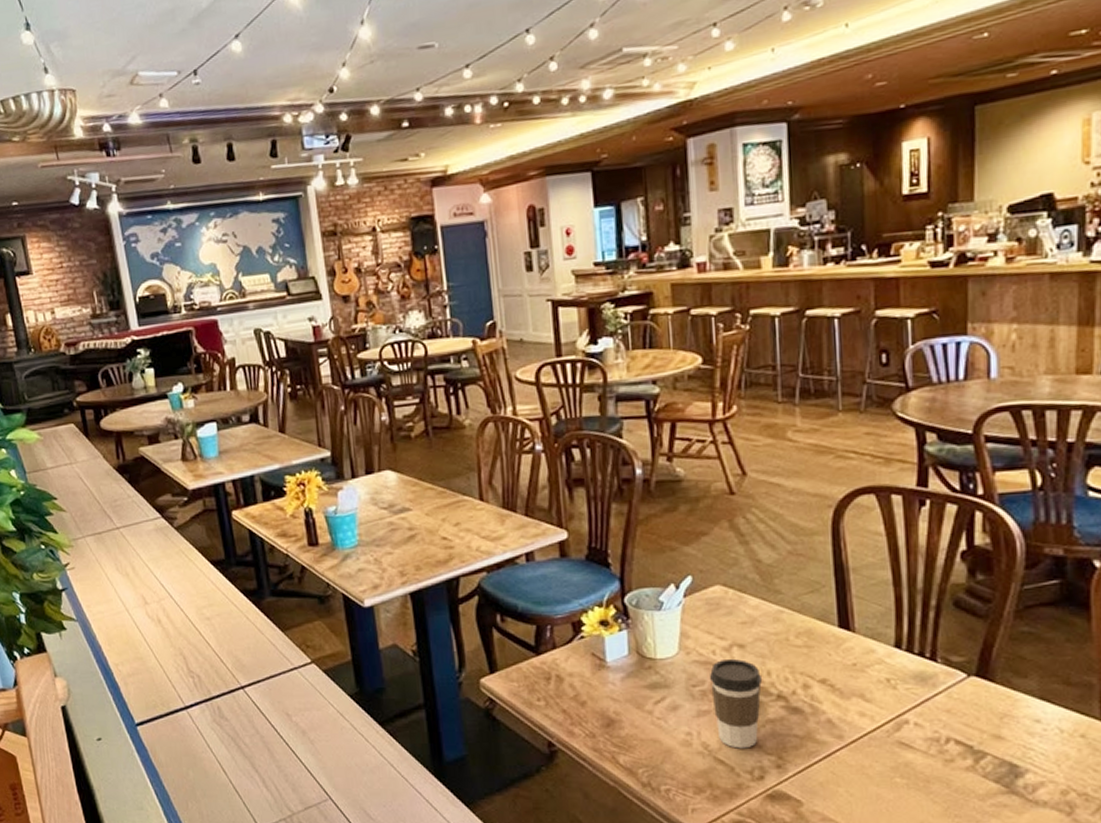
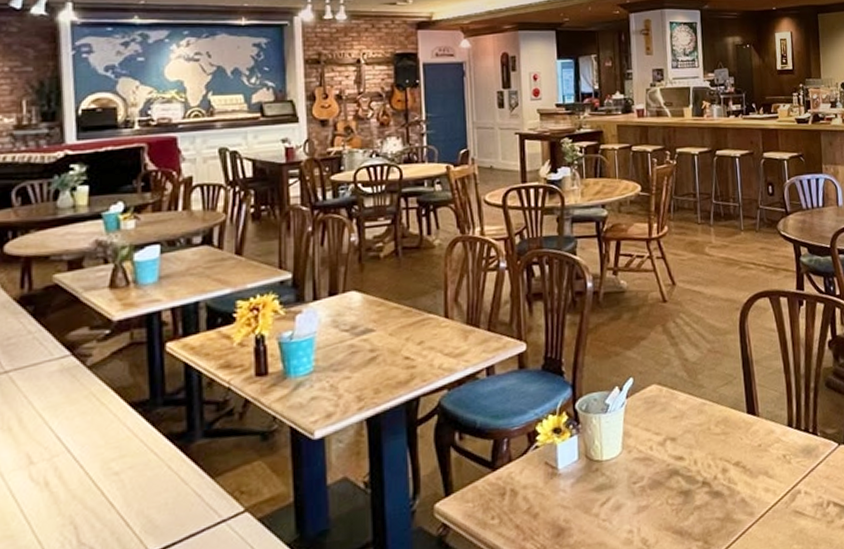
coffee cup: present [709,658,762,749] -> none [647,451,690,540]

